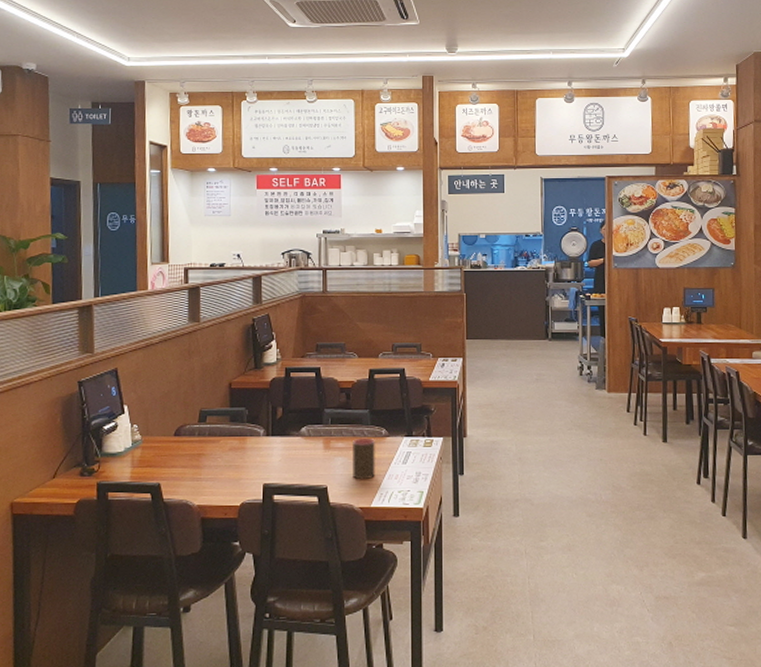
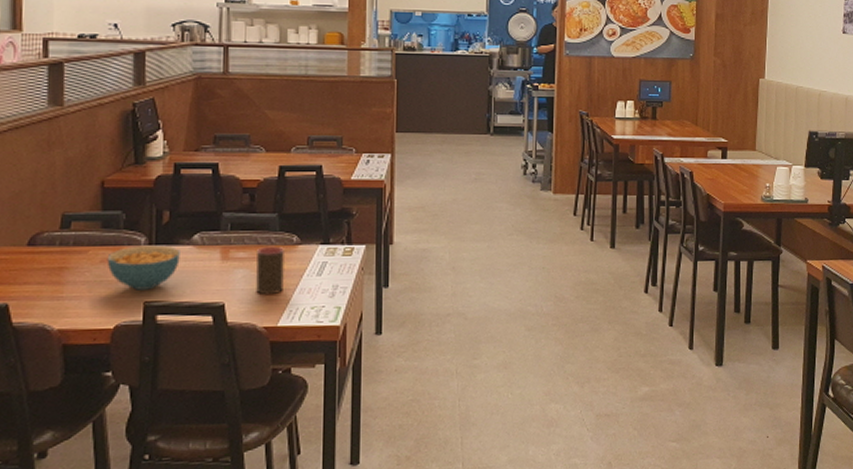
cereal bowl: none [234,436,291,474] -> present [107,245,180,290]

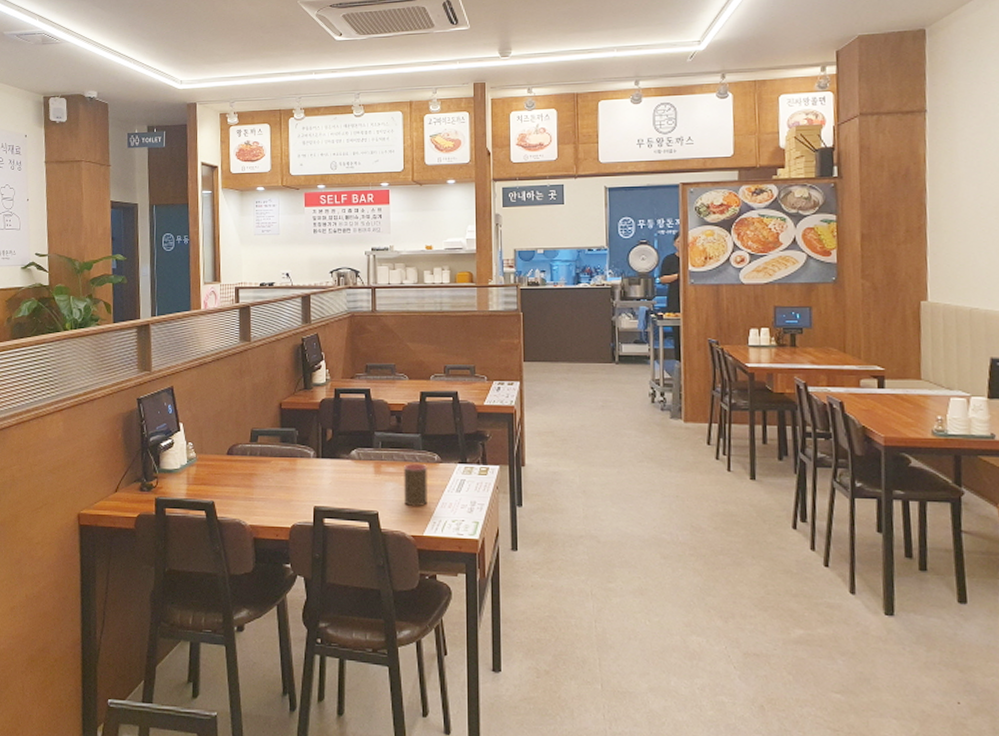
cereal bowl: present [107,245,180,290] -> none [285,458,341,496]

